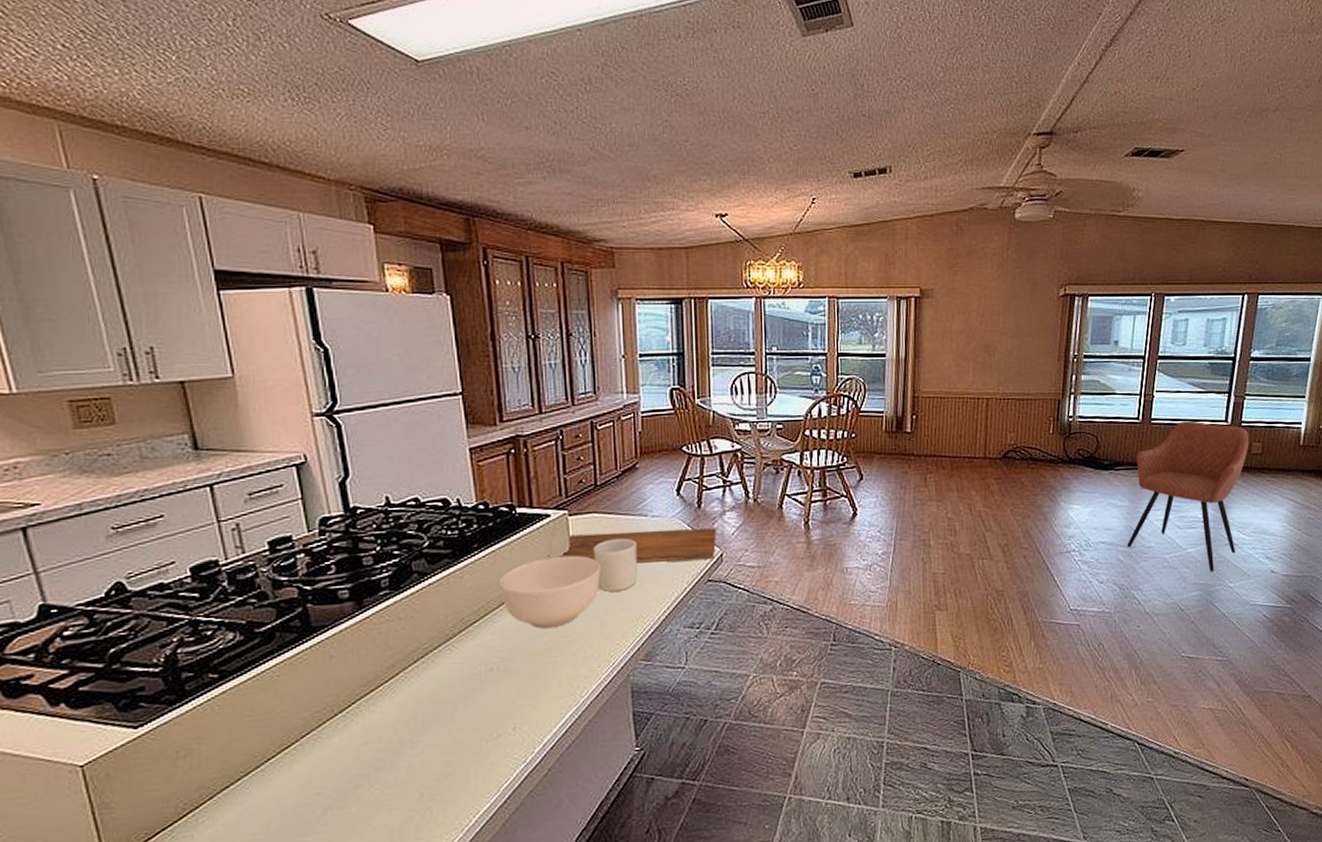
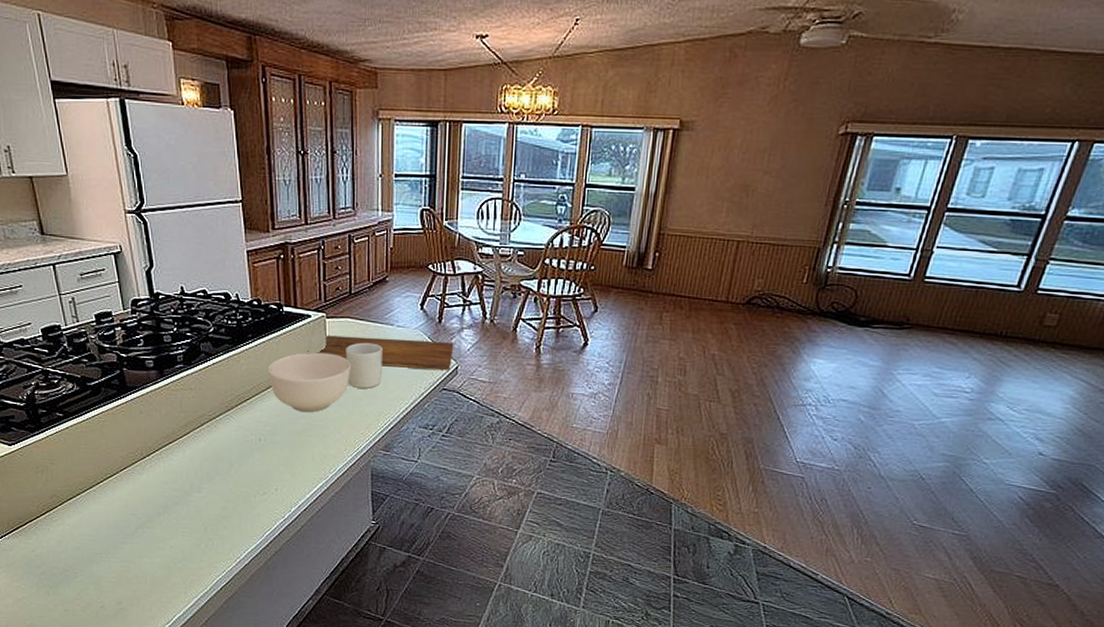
armchair: present [1127,421,1249,573] -> none [870,282,1044,446]

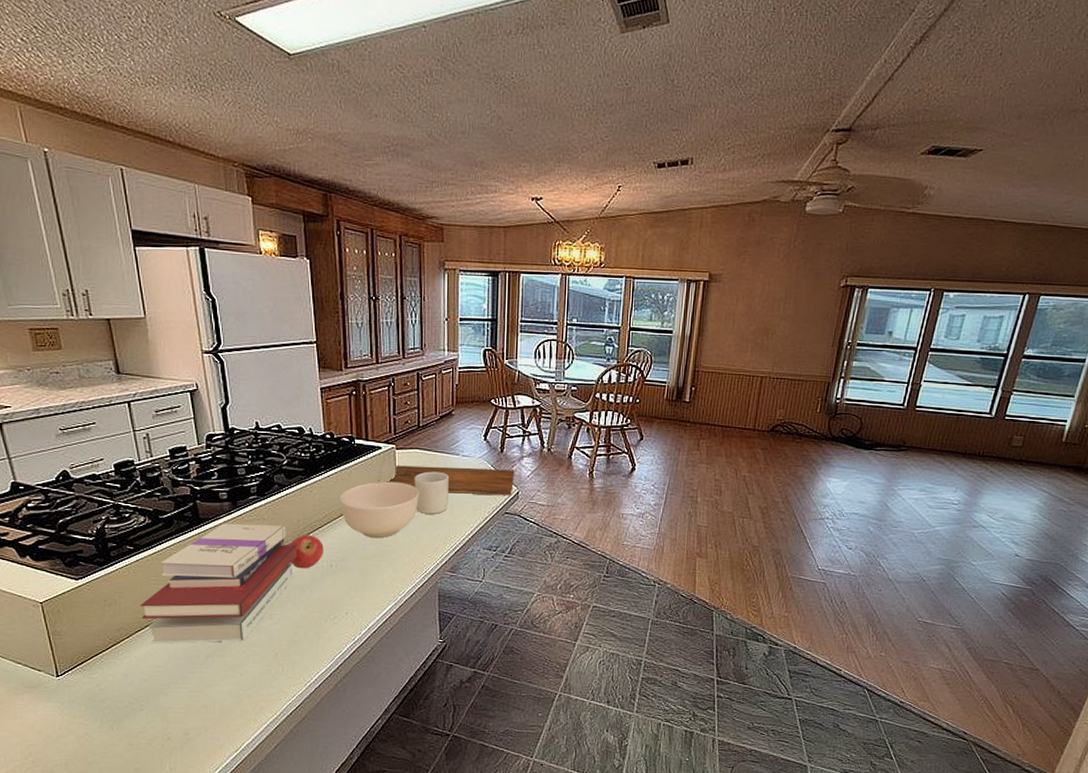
books: none [72,392,226,514] -> present [141,523,298,644]
fruit: none [218,407,252,442] -> present [290,535,324,569]

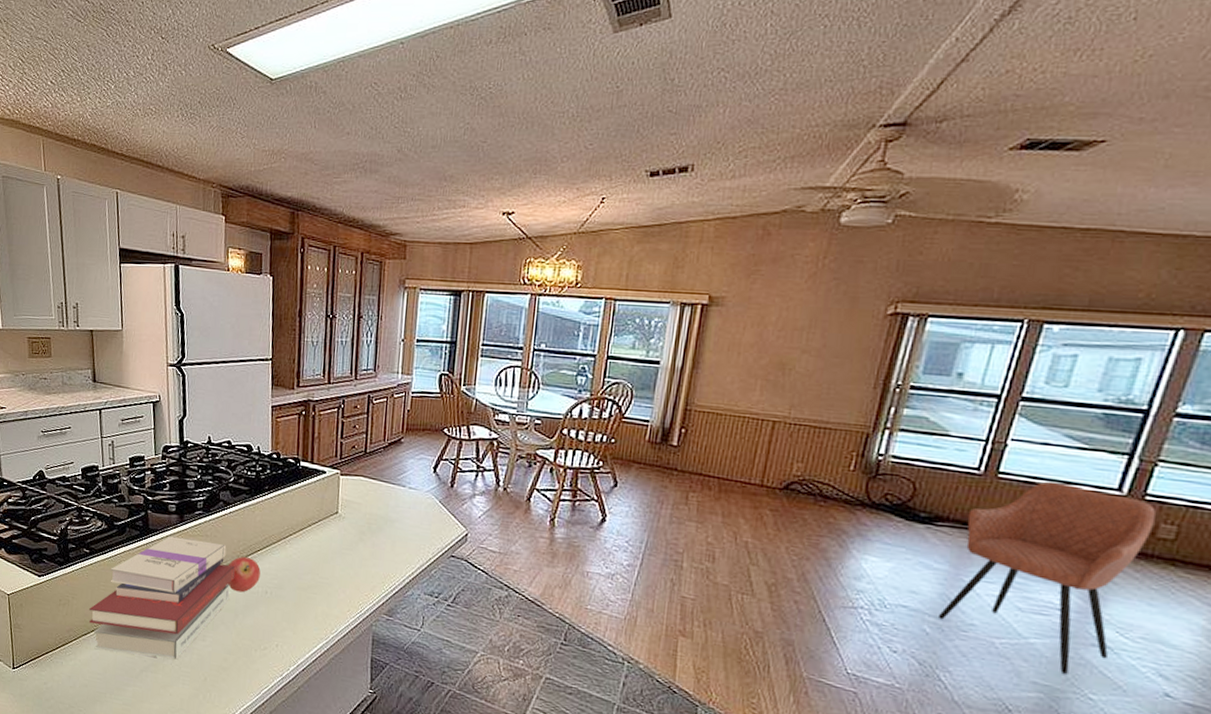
bowl: present [339,481,420,539] -> none [280,508,362,569]
cutting board: present [375,465,515,496] -> none [317,492,465,538]
mug: present [414,471,450,514] -> none [356,501,394,549]
armchair: none [878,410,1011,550] -> present [937,481,1156,676]

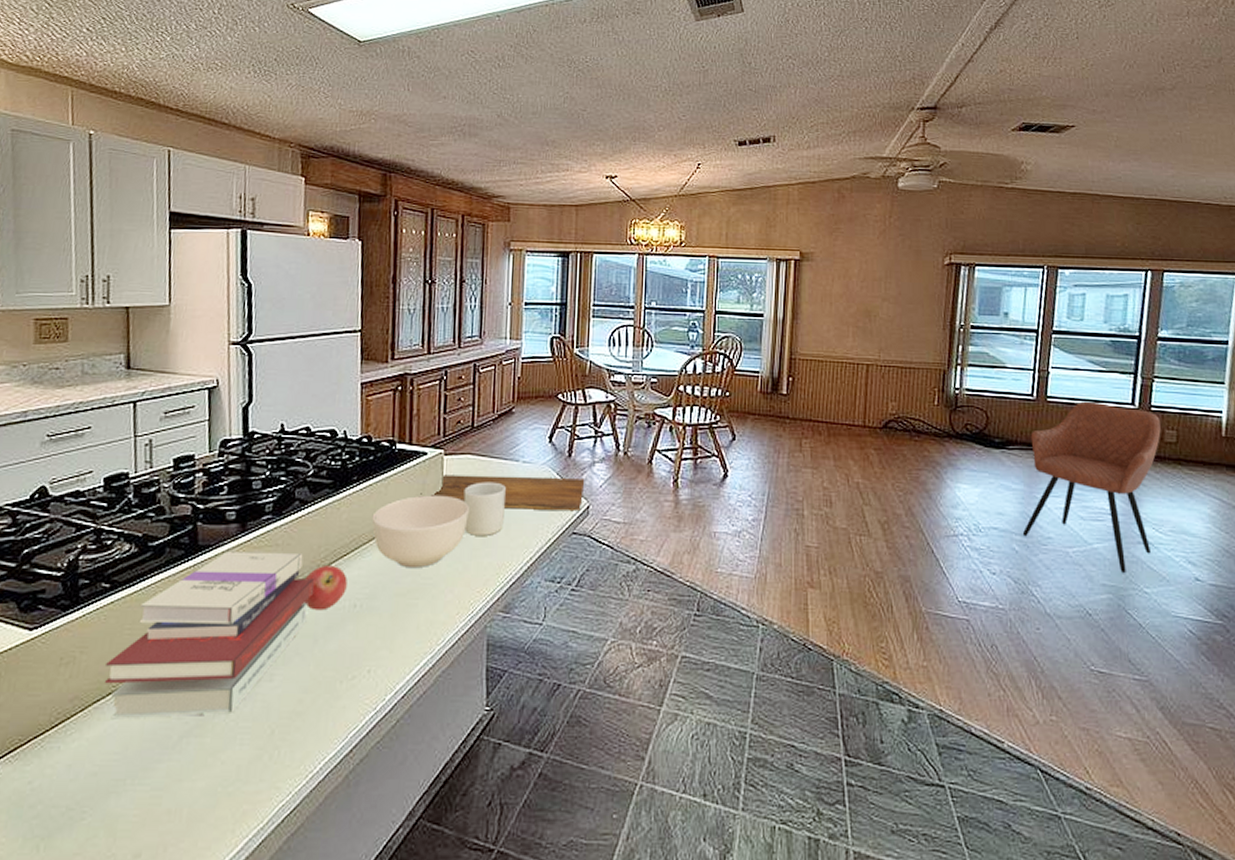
bowl: none [280,508,362,569] -> present [371,495,471,569]
cutting board: none [317,492,465,538] -> present [417,475,585,512]
mug: none [356,501,394,549] -> present [463,482,507,536]

